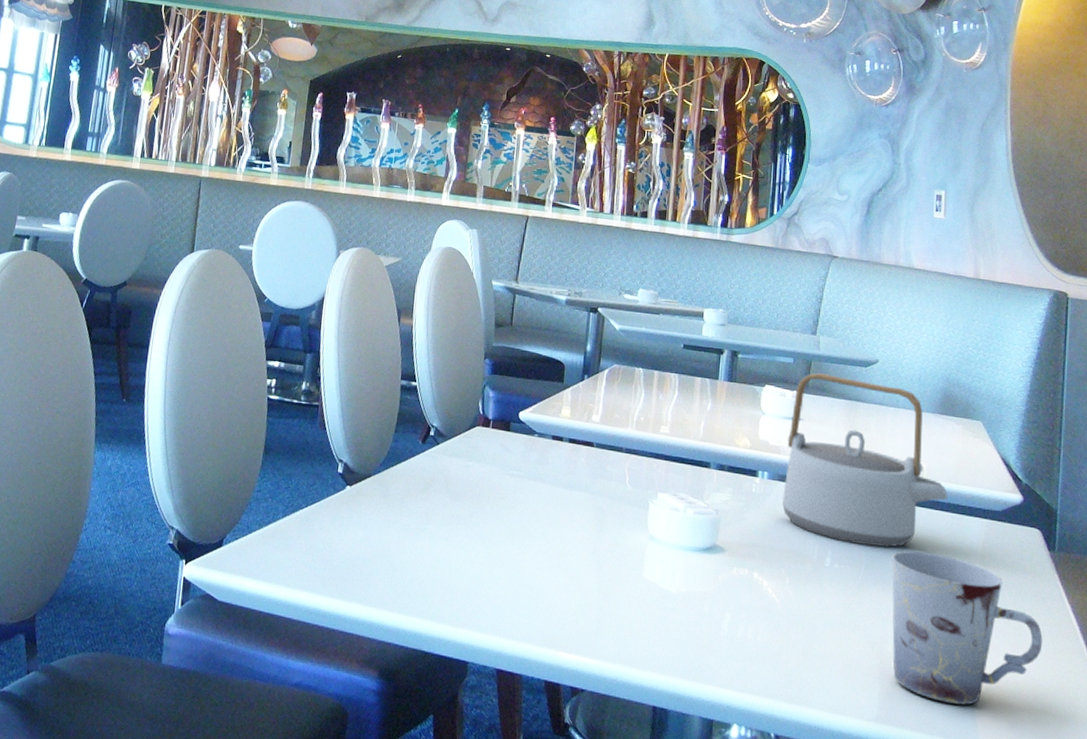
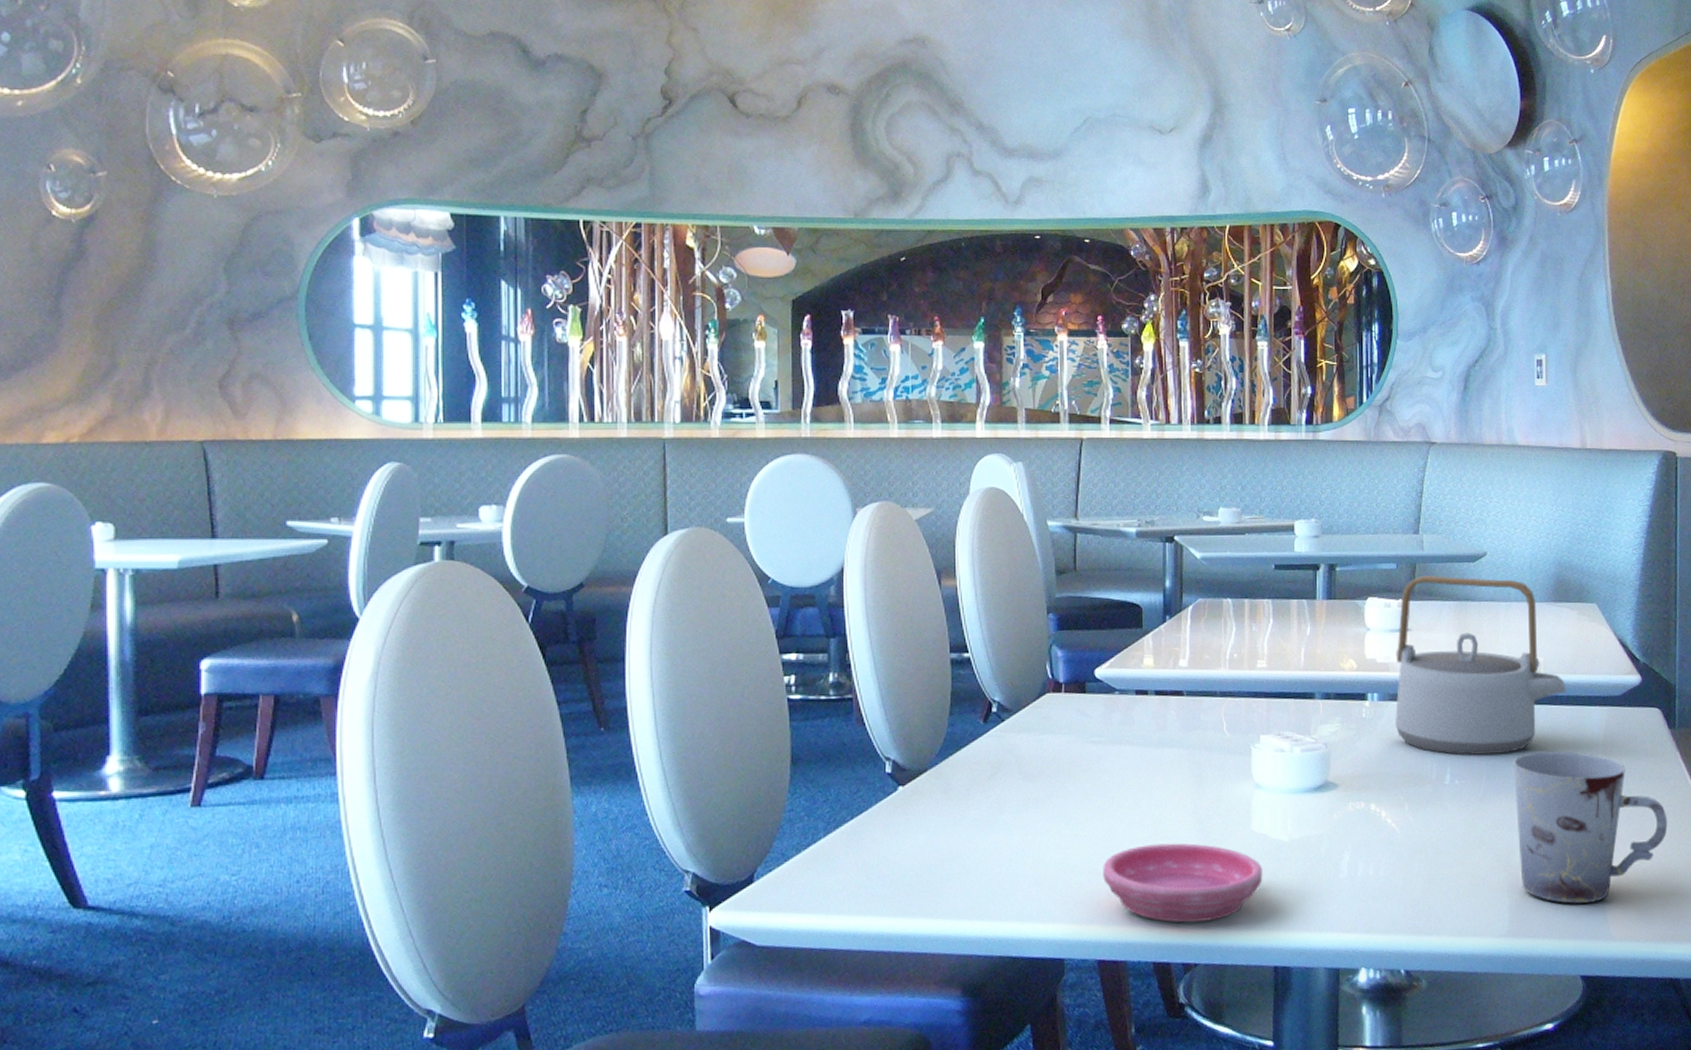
saucer: none [508,573,650,653] -> present [1103,843,1263,923]

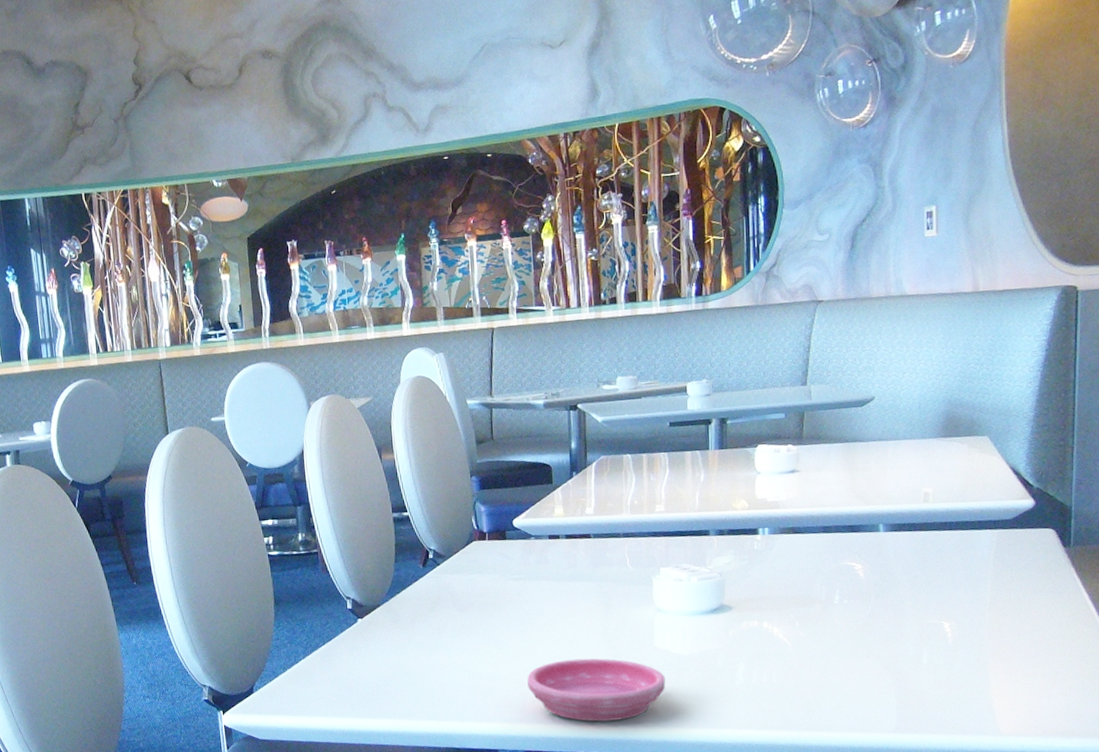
teapot: present [1395,575,1567,755] -> none [785,420,956,578]
cup: present [1513,751,1668,904] -> none [901,571,1060,704]

